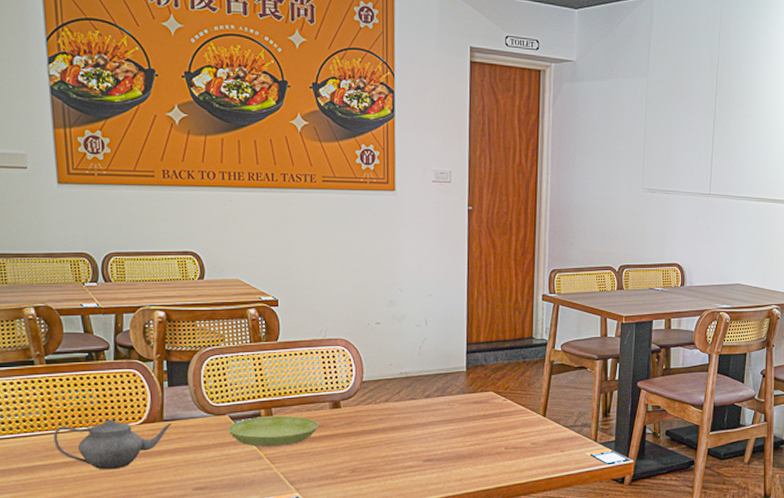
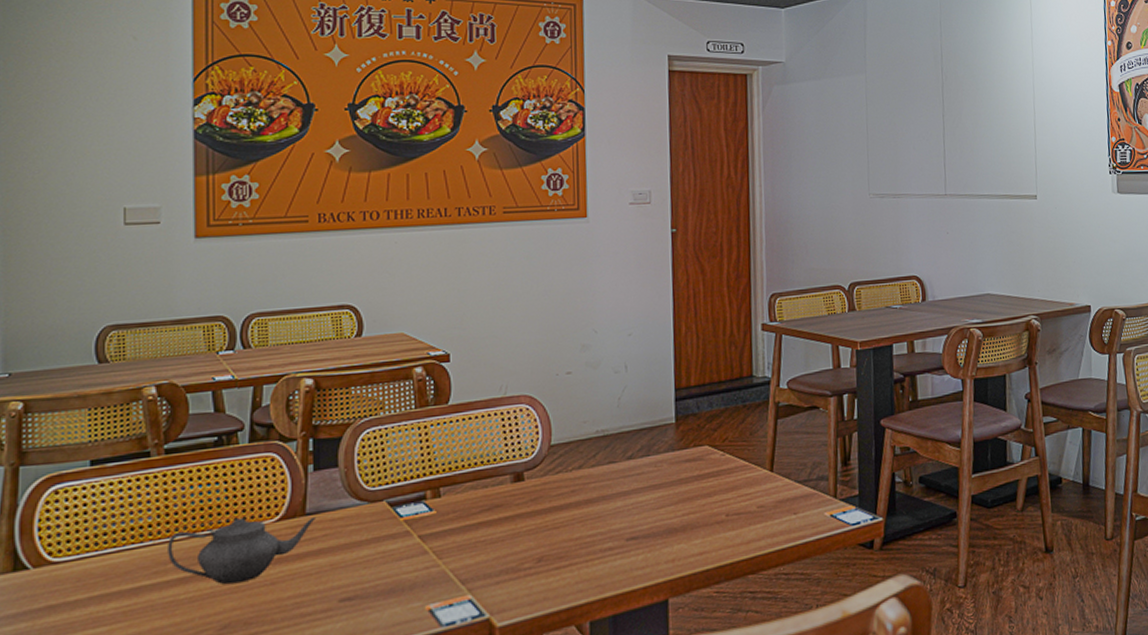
saucer: present [227,416,319,447] -> none [384,495,497,539]

